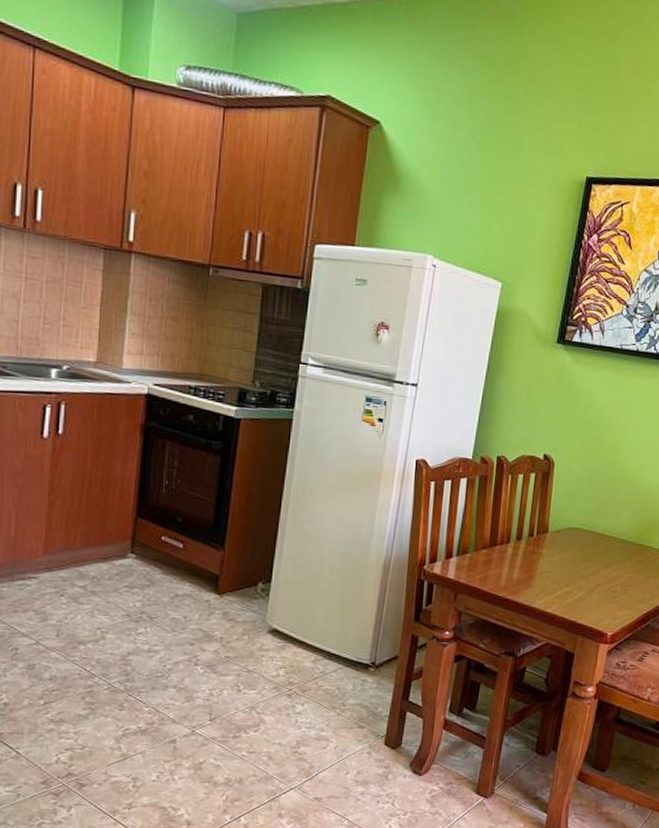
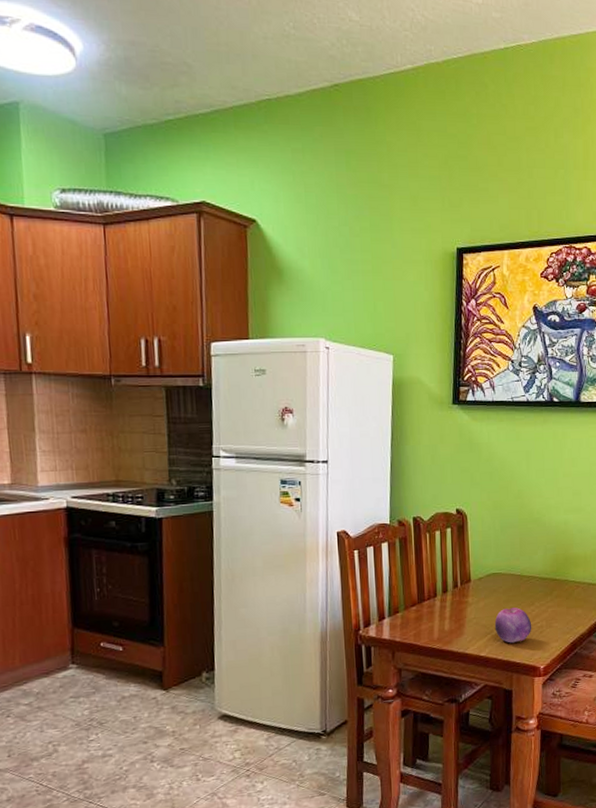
fruit: none [565,566,606,604] -> present [494,607,532,643]

